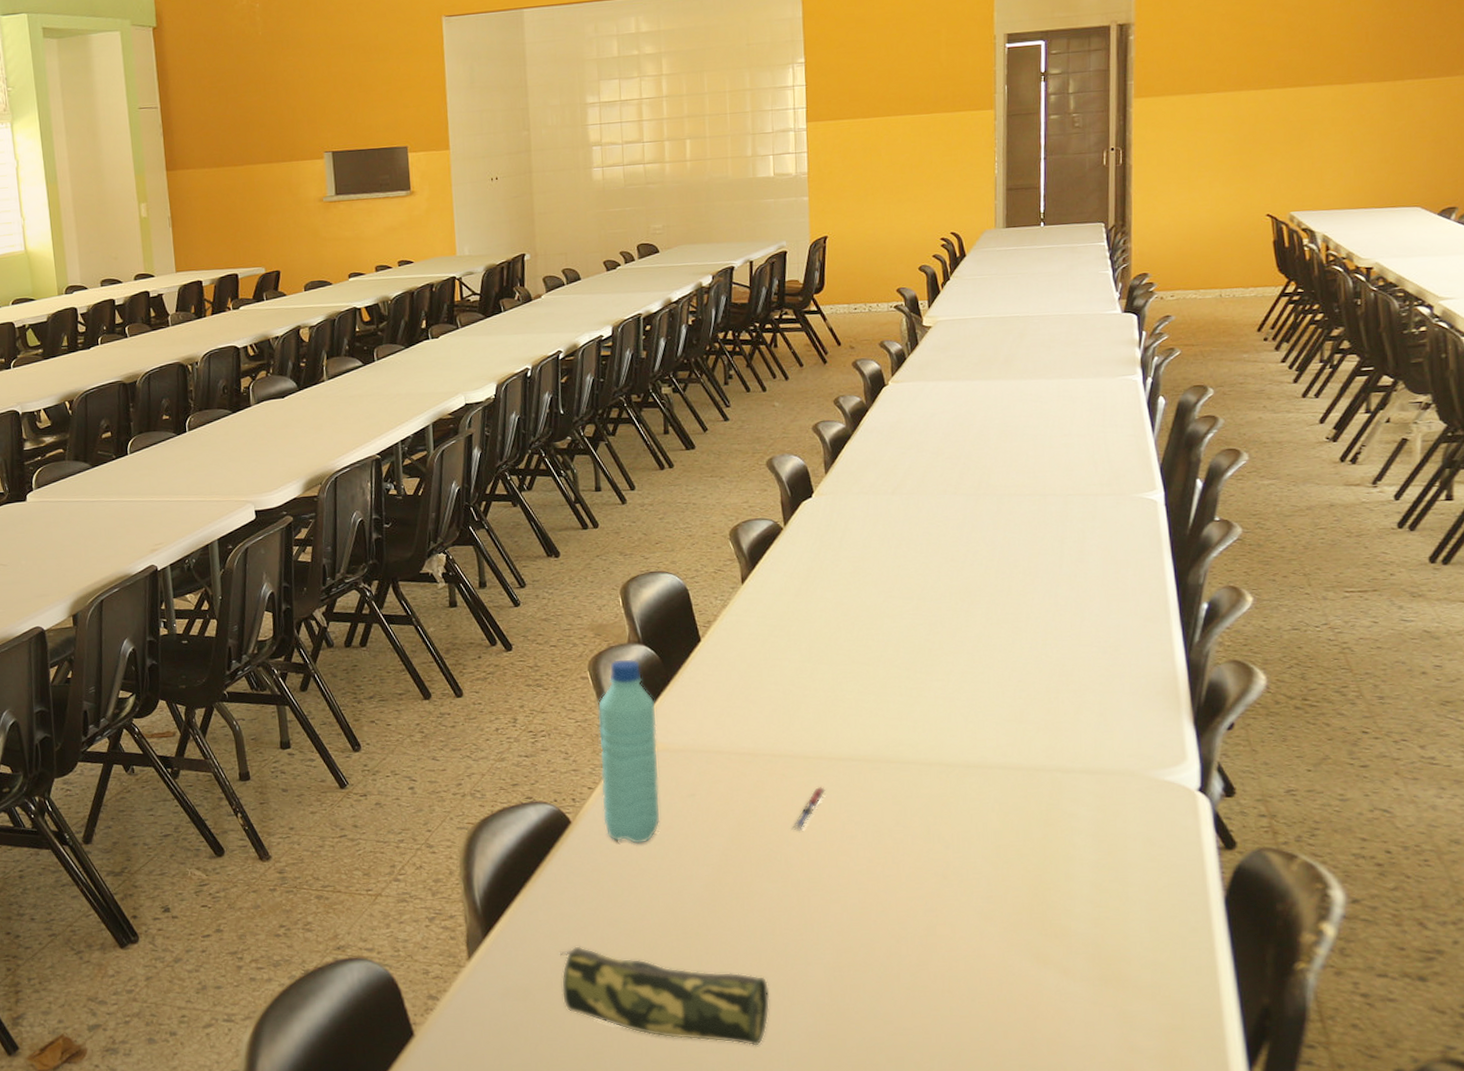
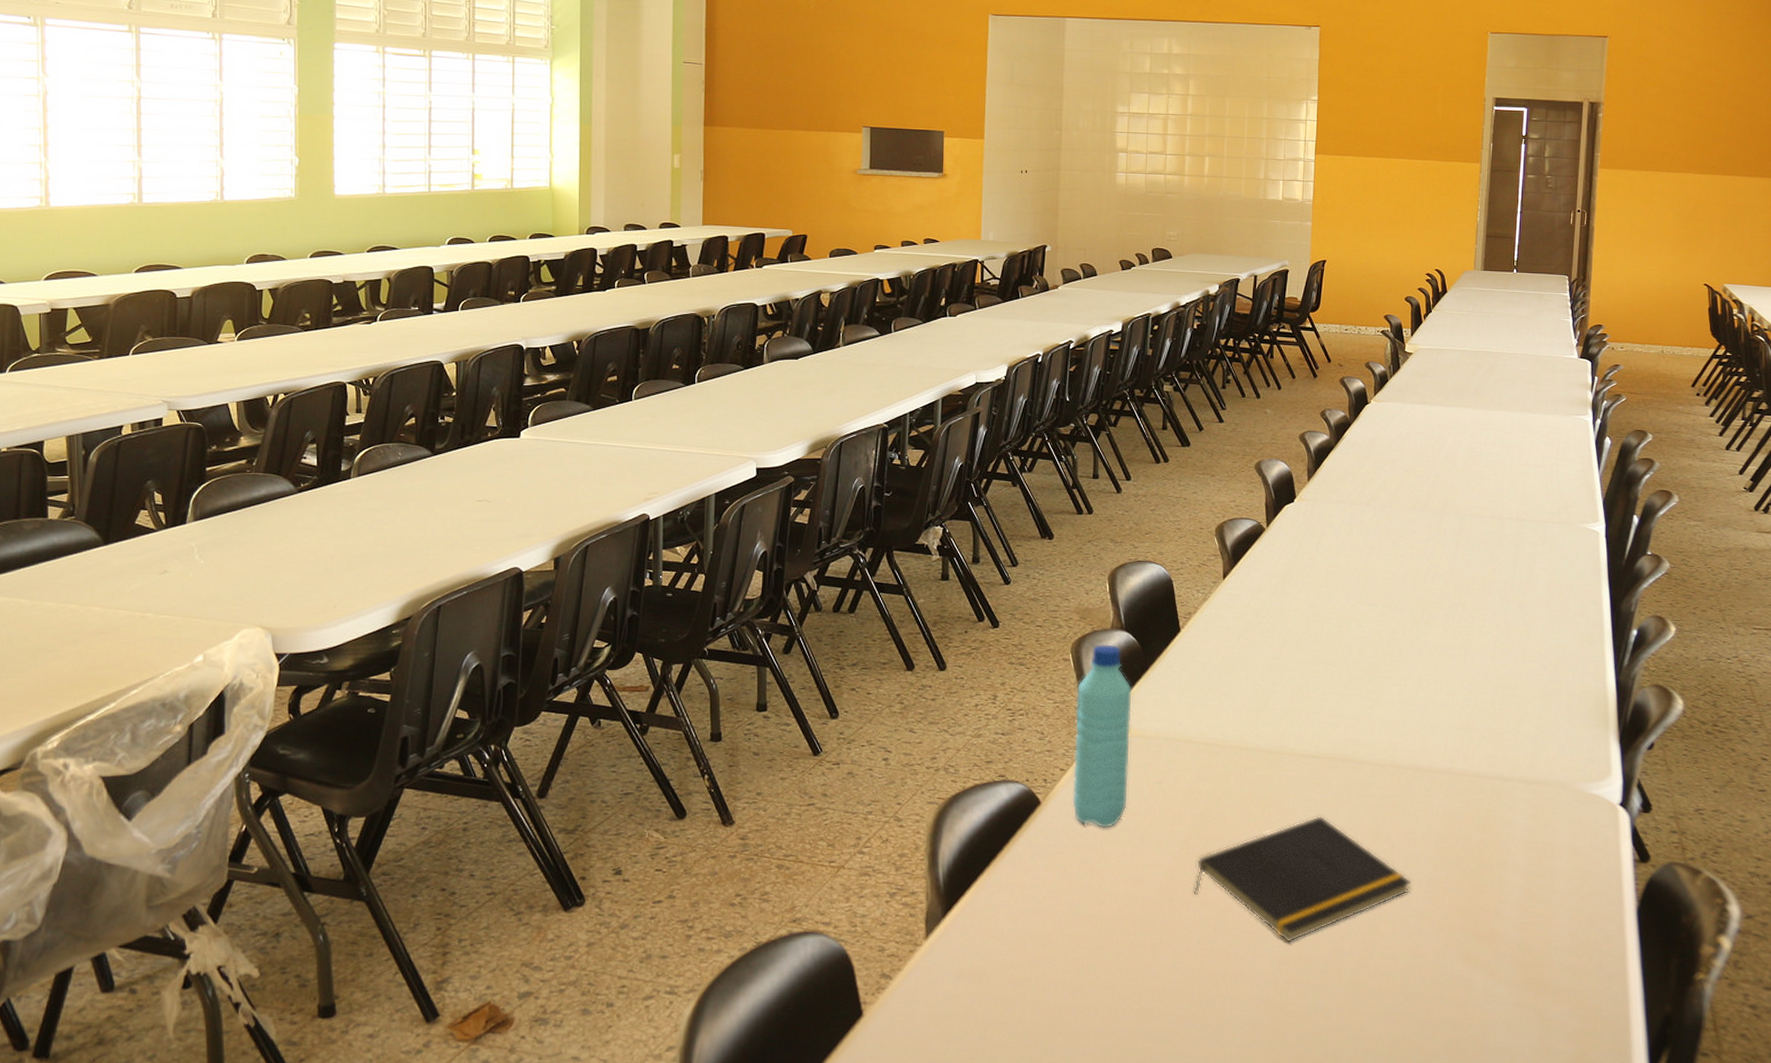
pencil case: present [559,946,770,1046] -> none [1016,929,1218,1038]
notepad: none [737,819,969,949] -> present [1194,815,1411,943]
pen: present [792,787,825,831] -> none [1252,781,1285,823]

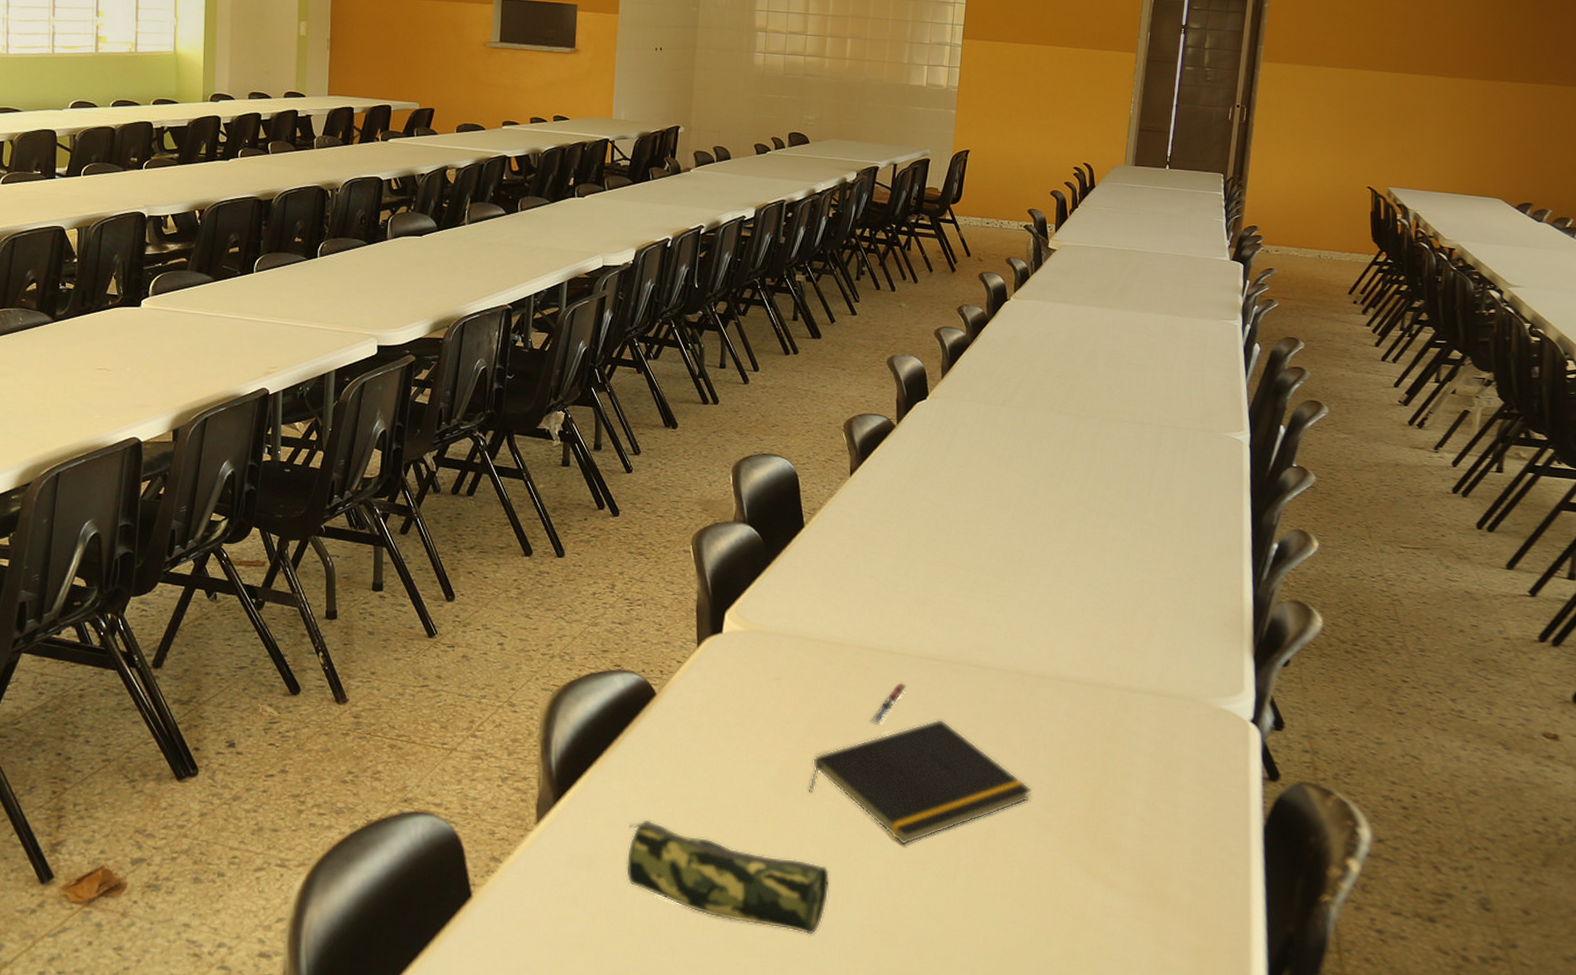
pencil case: none [1016,929,1218,1038] -> present [625,819,830,935]
water bottle: present [1072,644,1132,828] -> none [688,537,753,722]
pen: none [1252,781,1285,823] -> present [871,683,906,724]

